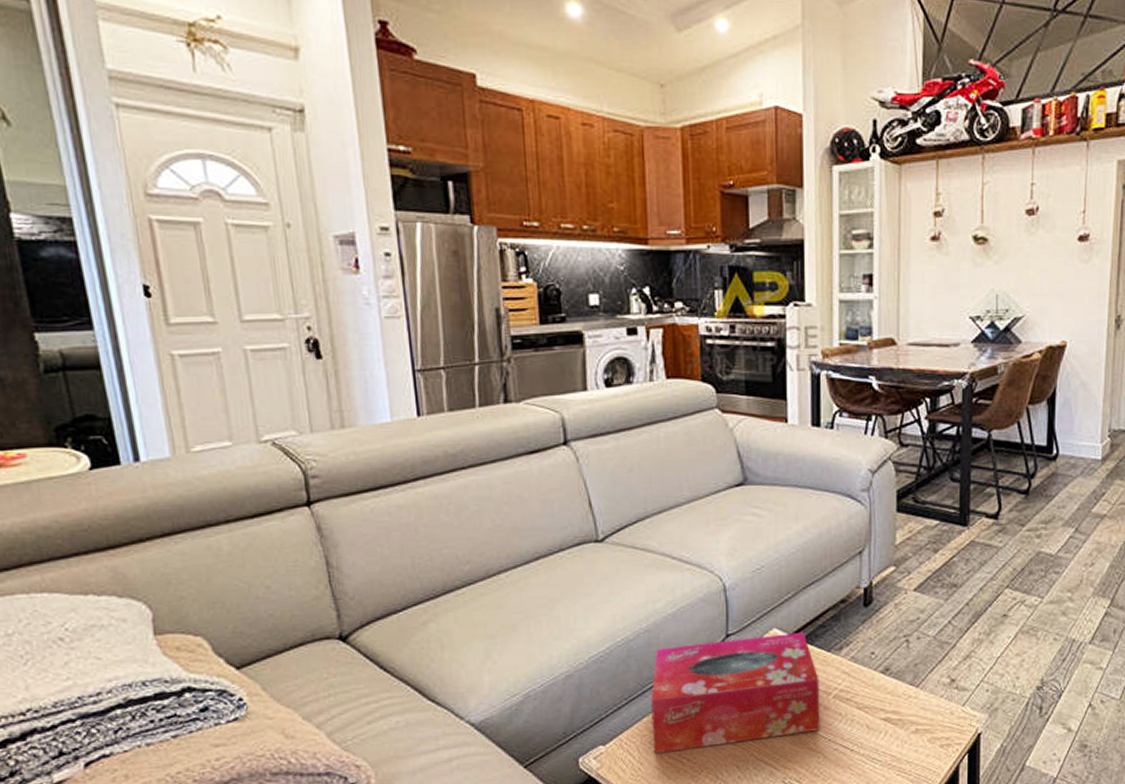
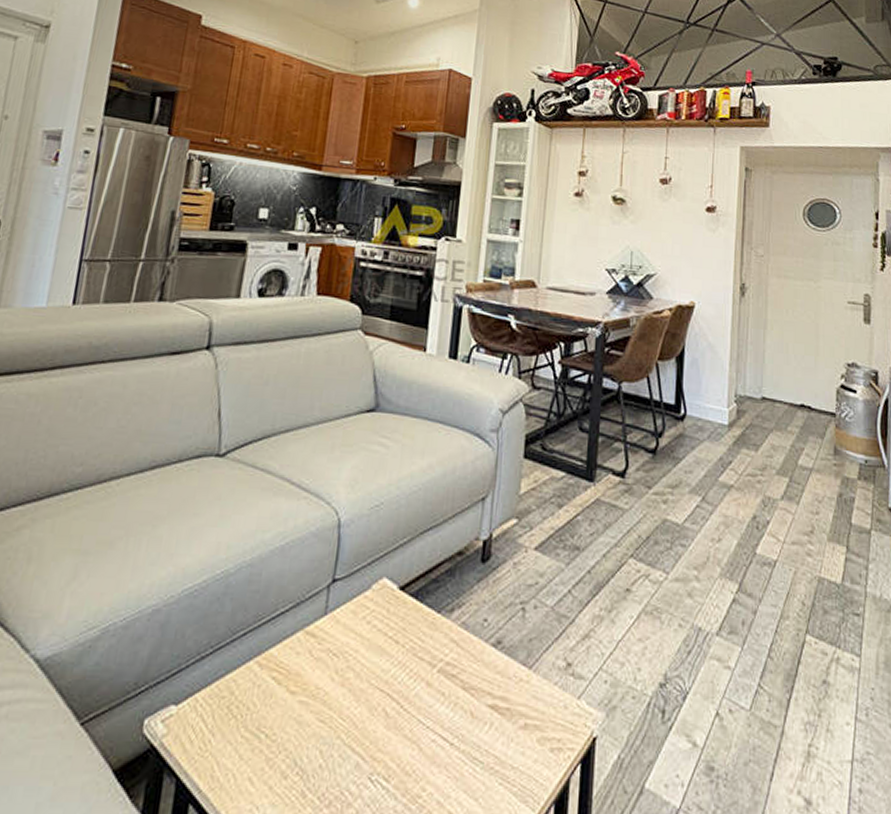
tissue box: present [651,632,820,753] -> none [229,585,425,723]

